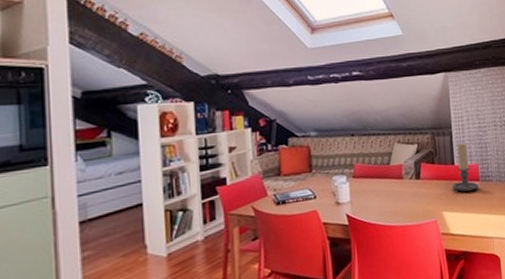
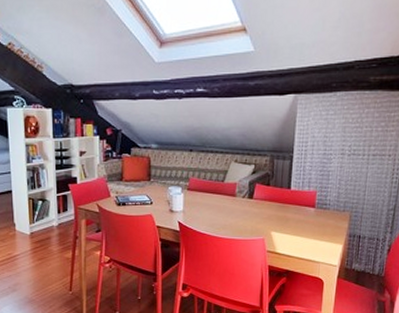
candle holder: present [452,143,478,193] -> none [284,168,313,217]

